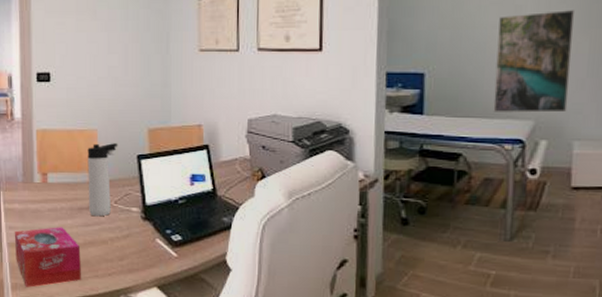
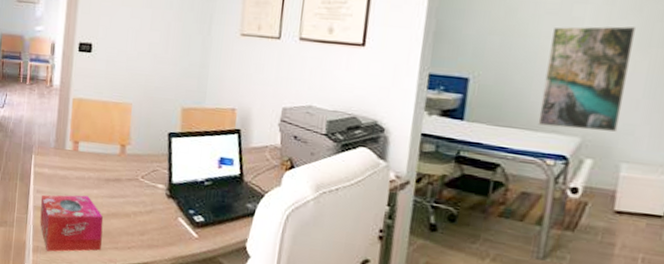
thermos bottle: present [87,143,118,217] -> none [116,118,151,190]

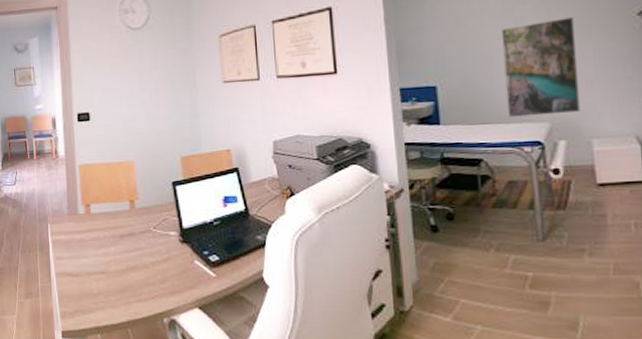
tissue box: present [40,194,104,252] -> none [61,254,126,315]

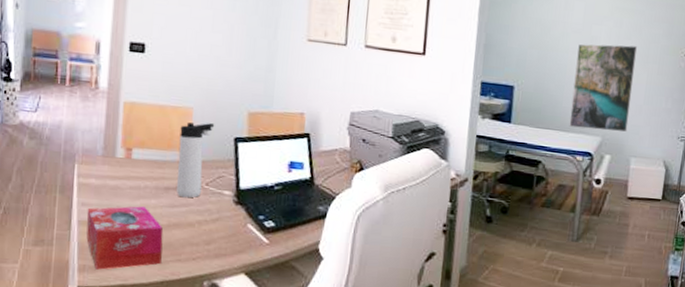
tissue box: none [61,254,126,315] -> present [86,206,164,270]
thermos bottle: none [126,172,154,243] -> present [177,122,215,198]

